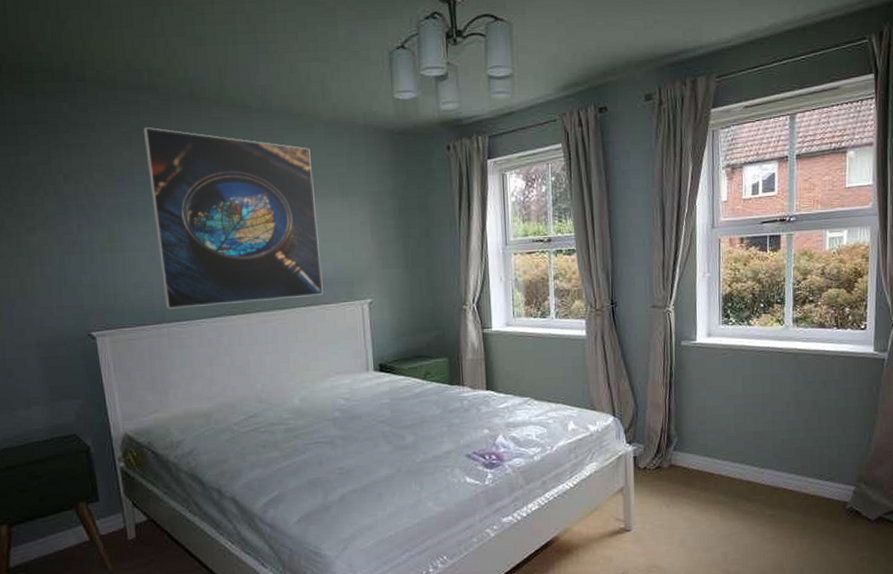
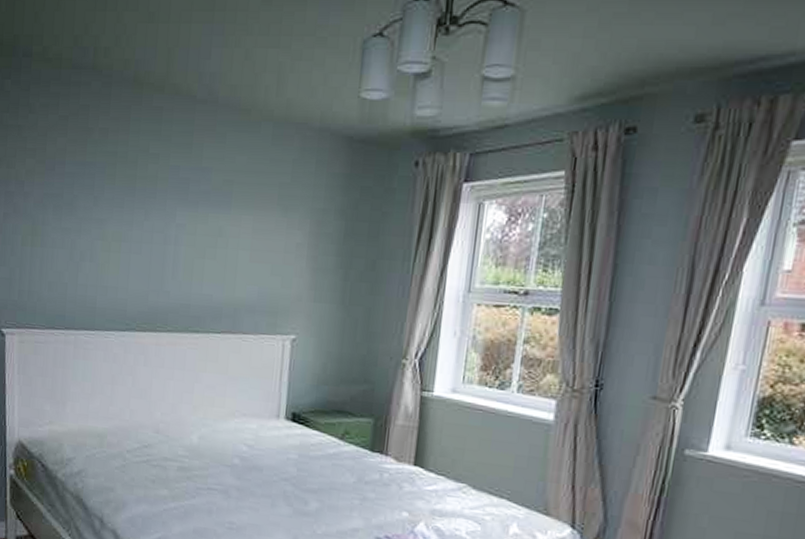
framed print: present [143,127,323,309] -> none [76,113,253,323]

